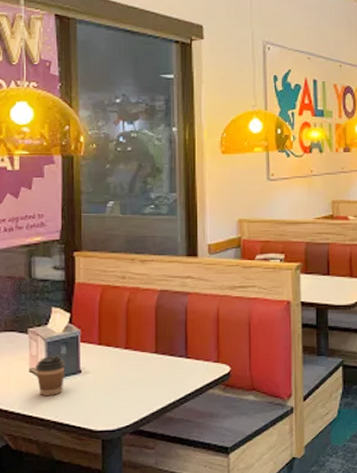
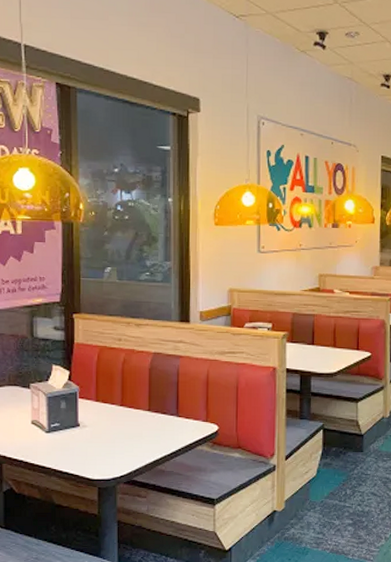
coffee cup: present [36,355,66,396] -> none [37,409,65,446]

